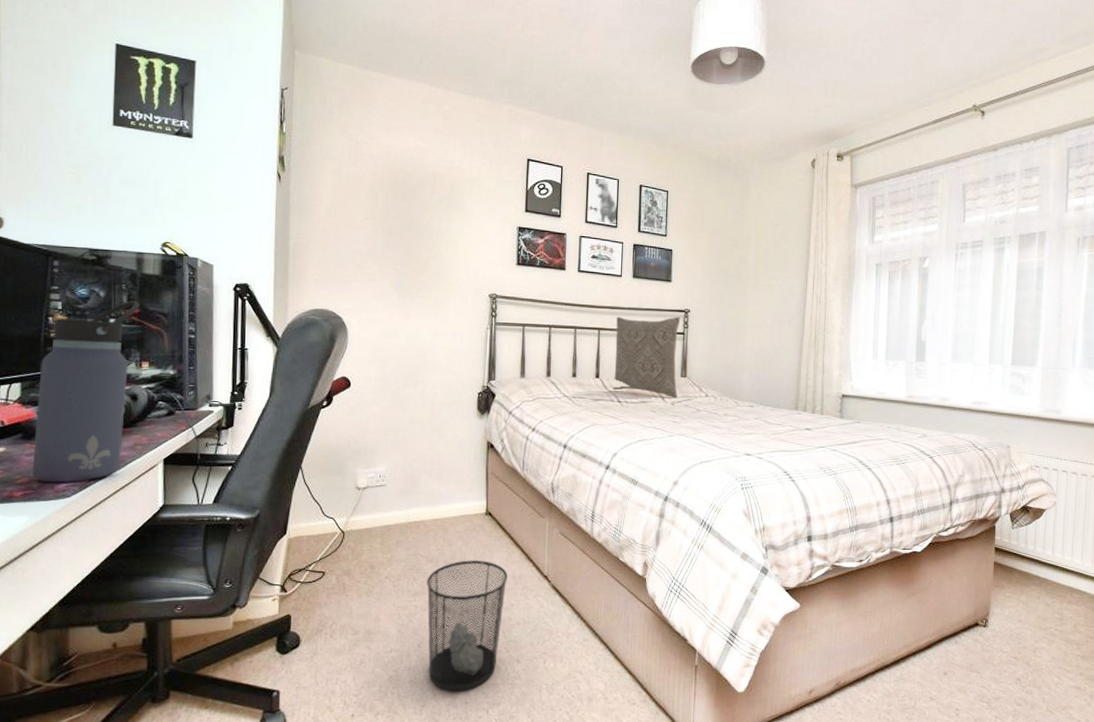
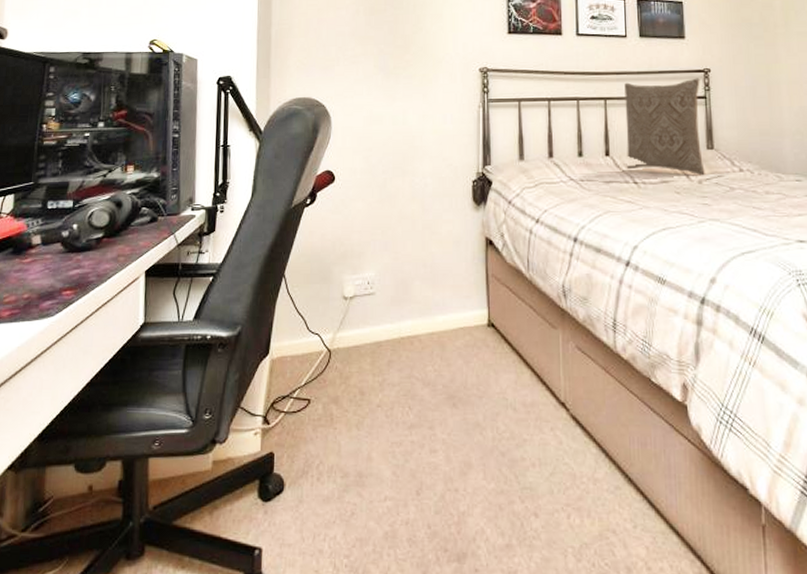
water bottle: present [32,300,140,483] -> none [19,102,128,301]
waste bin: present [426,560,508,691] -> none [424,383,518,554]

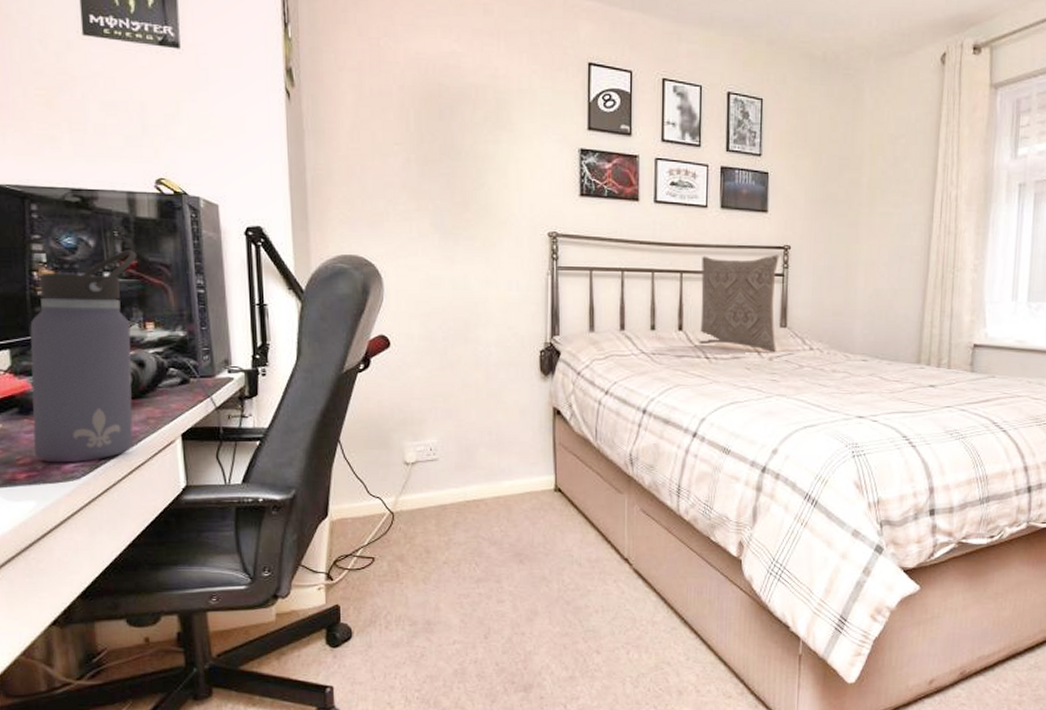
water bottle: none [19,102,128,301] -> present [30,250,137,463]

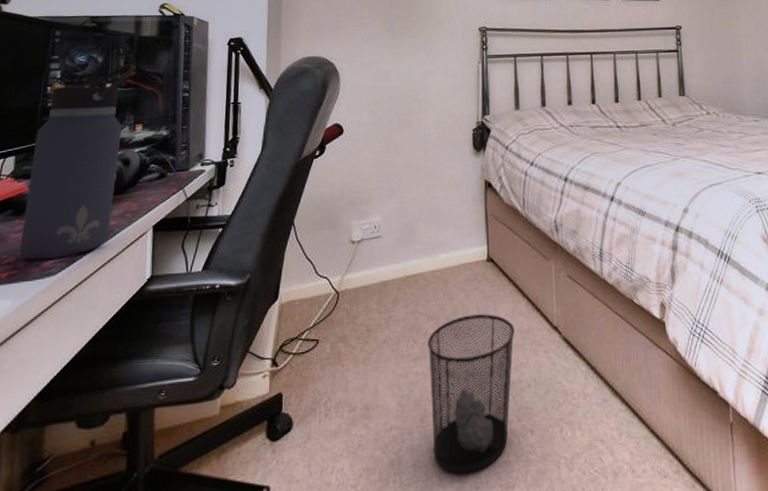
waste bin: none [490,542,583,685] -> present [428,314,515,474]
pillow: present [699,254,779,353] -> none [608,34,678,119]

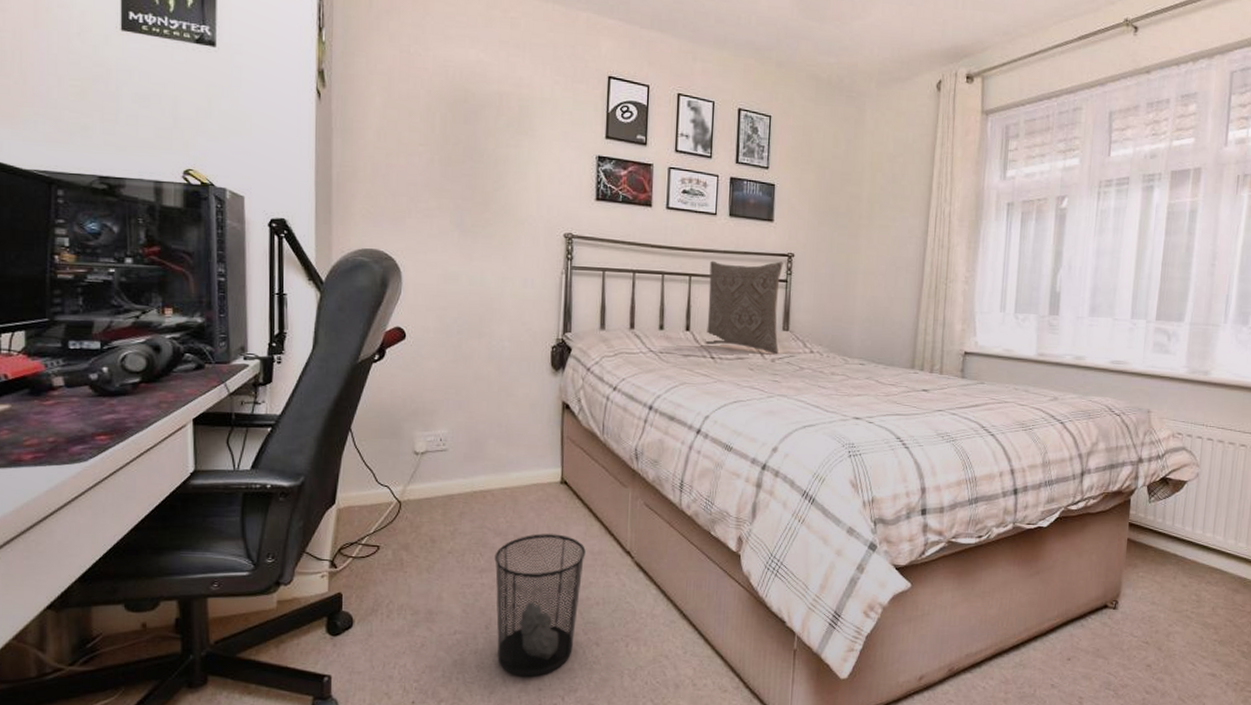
water bottle: present [19,63,137,260] -> none [42,237,160,445]
pillow: none [608,34,678,119] -> present [705,260,783,355]

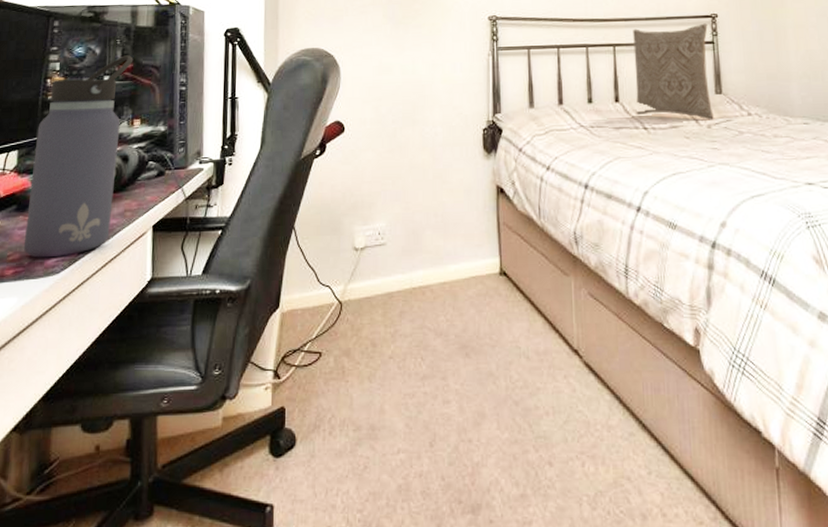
water bottle: none [42,237,160,445] -> present [23,55,134,258]
waste bin: present [494,534,586,677] -> none [436,332,531,505]

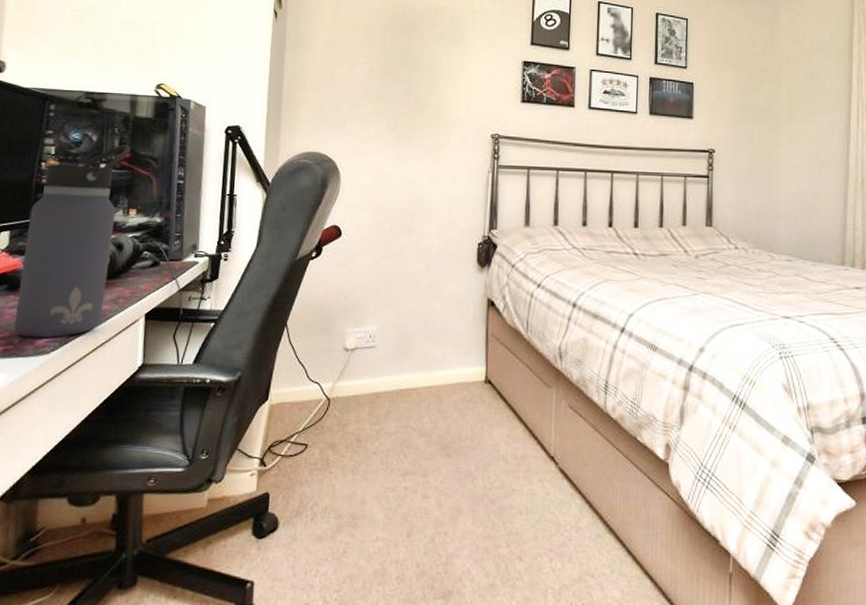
pillow: present [633,23,714,120] -> none [628,157,704,251]

